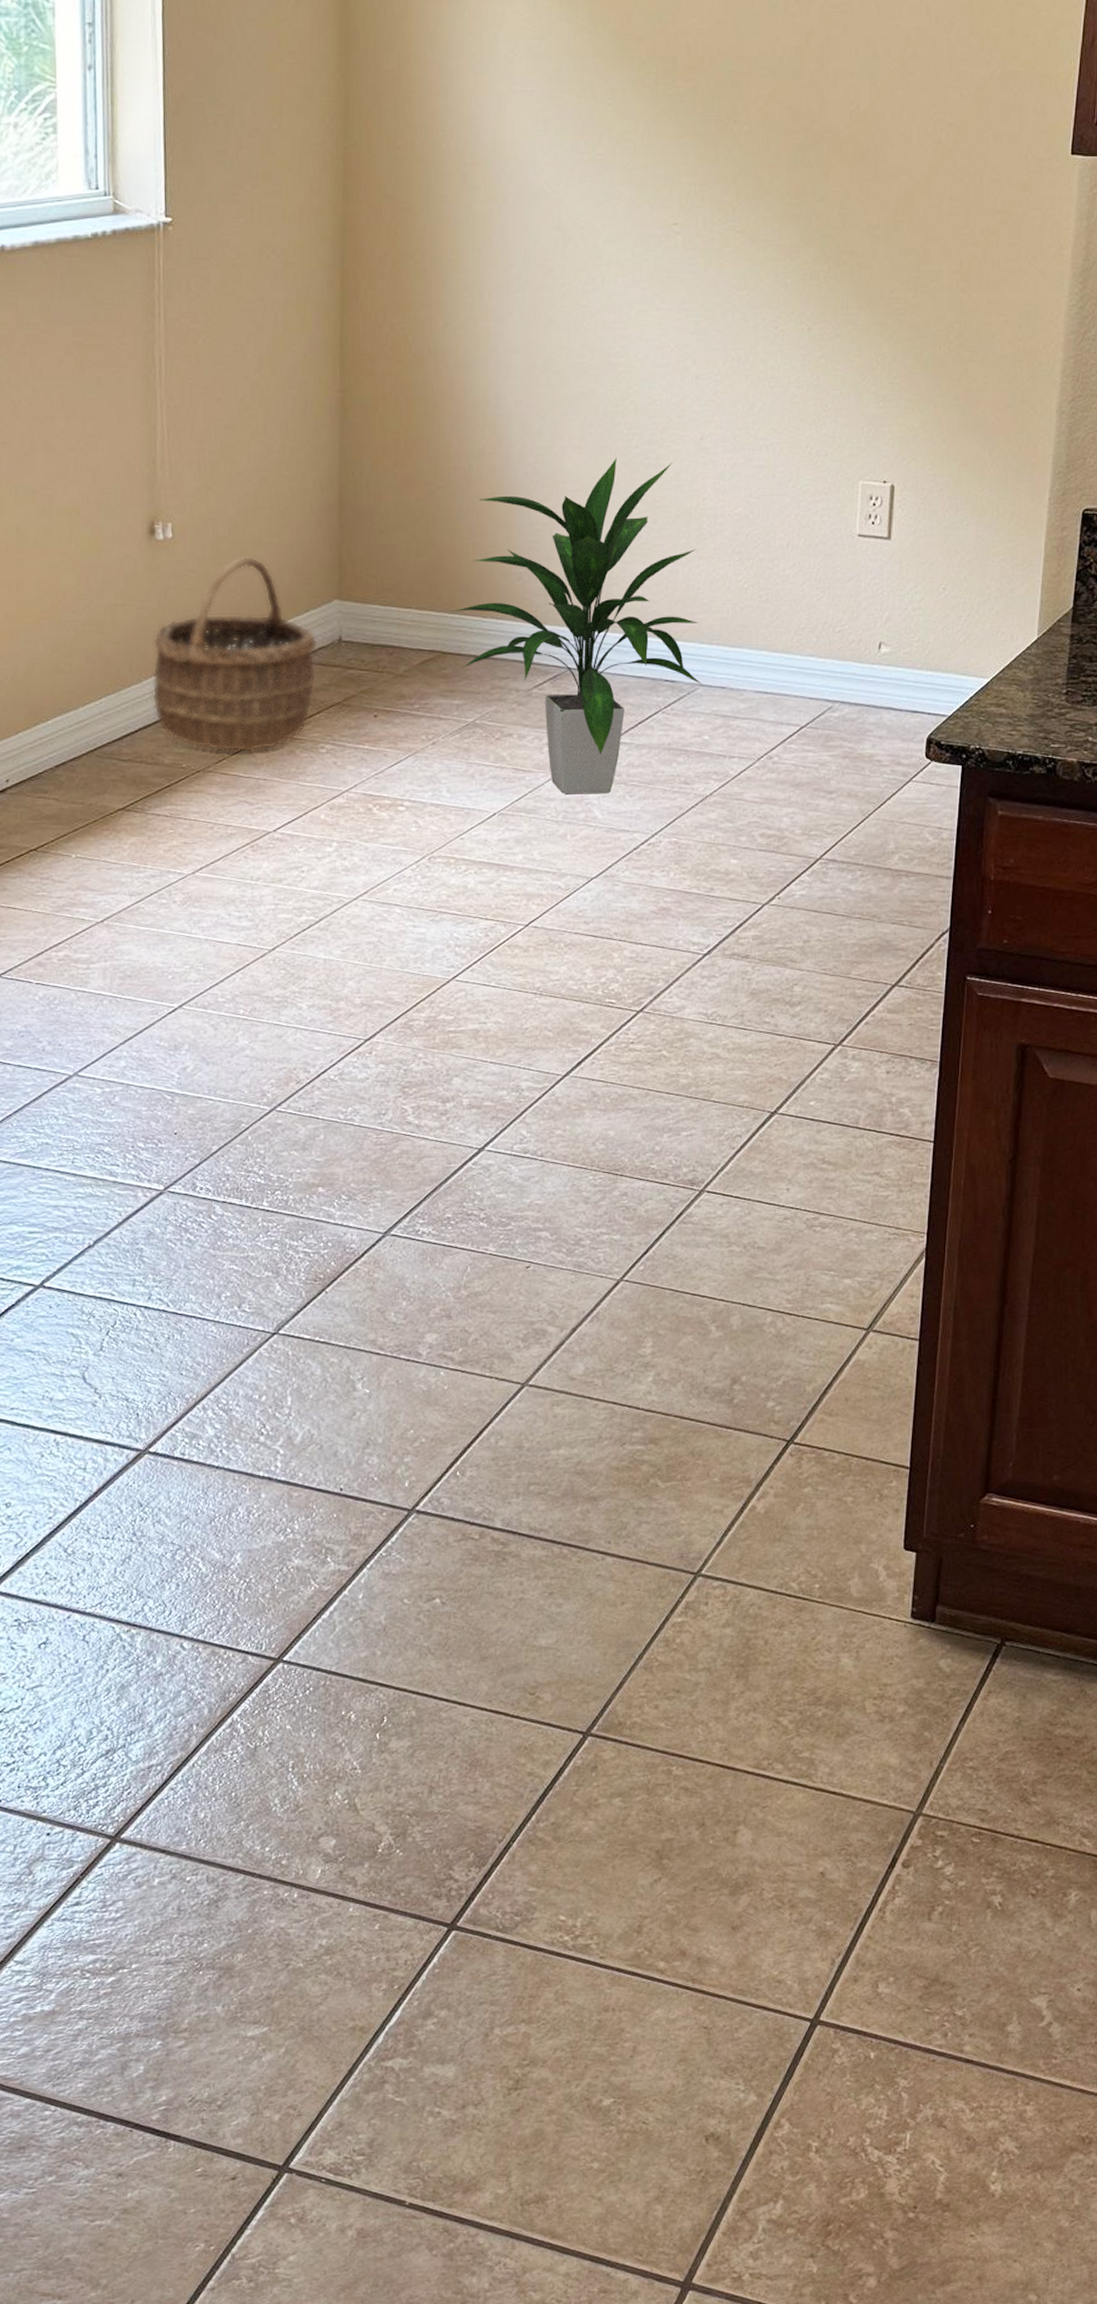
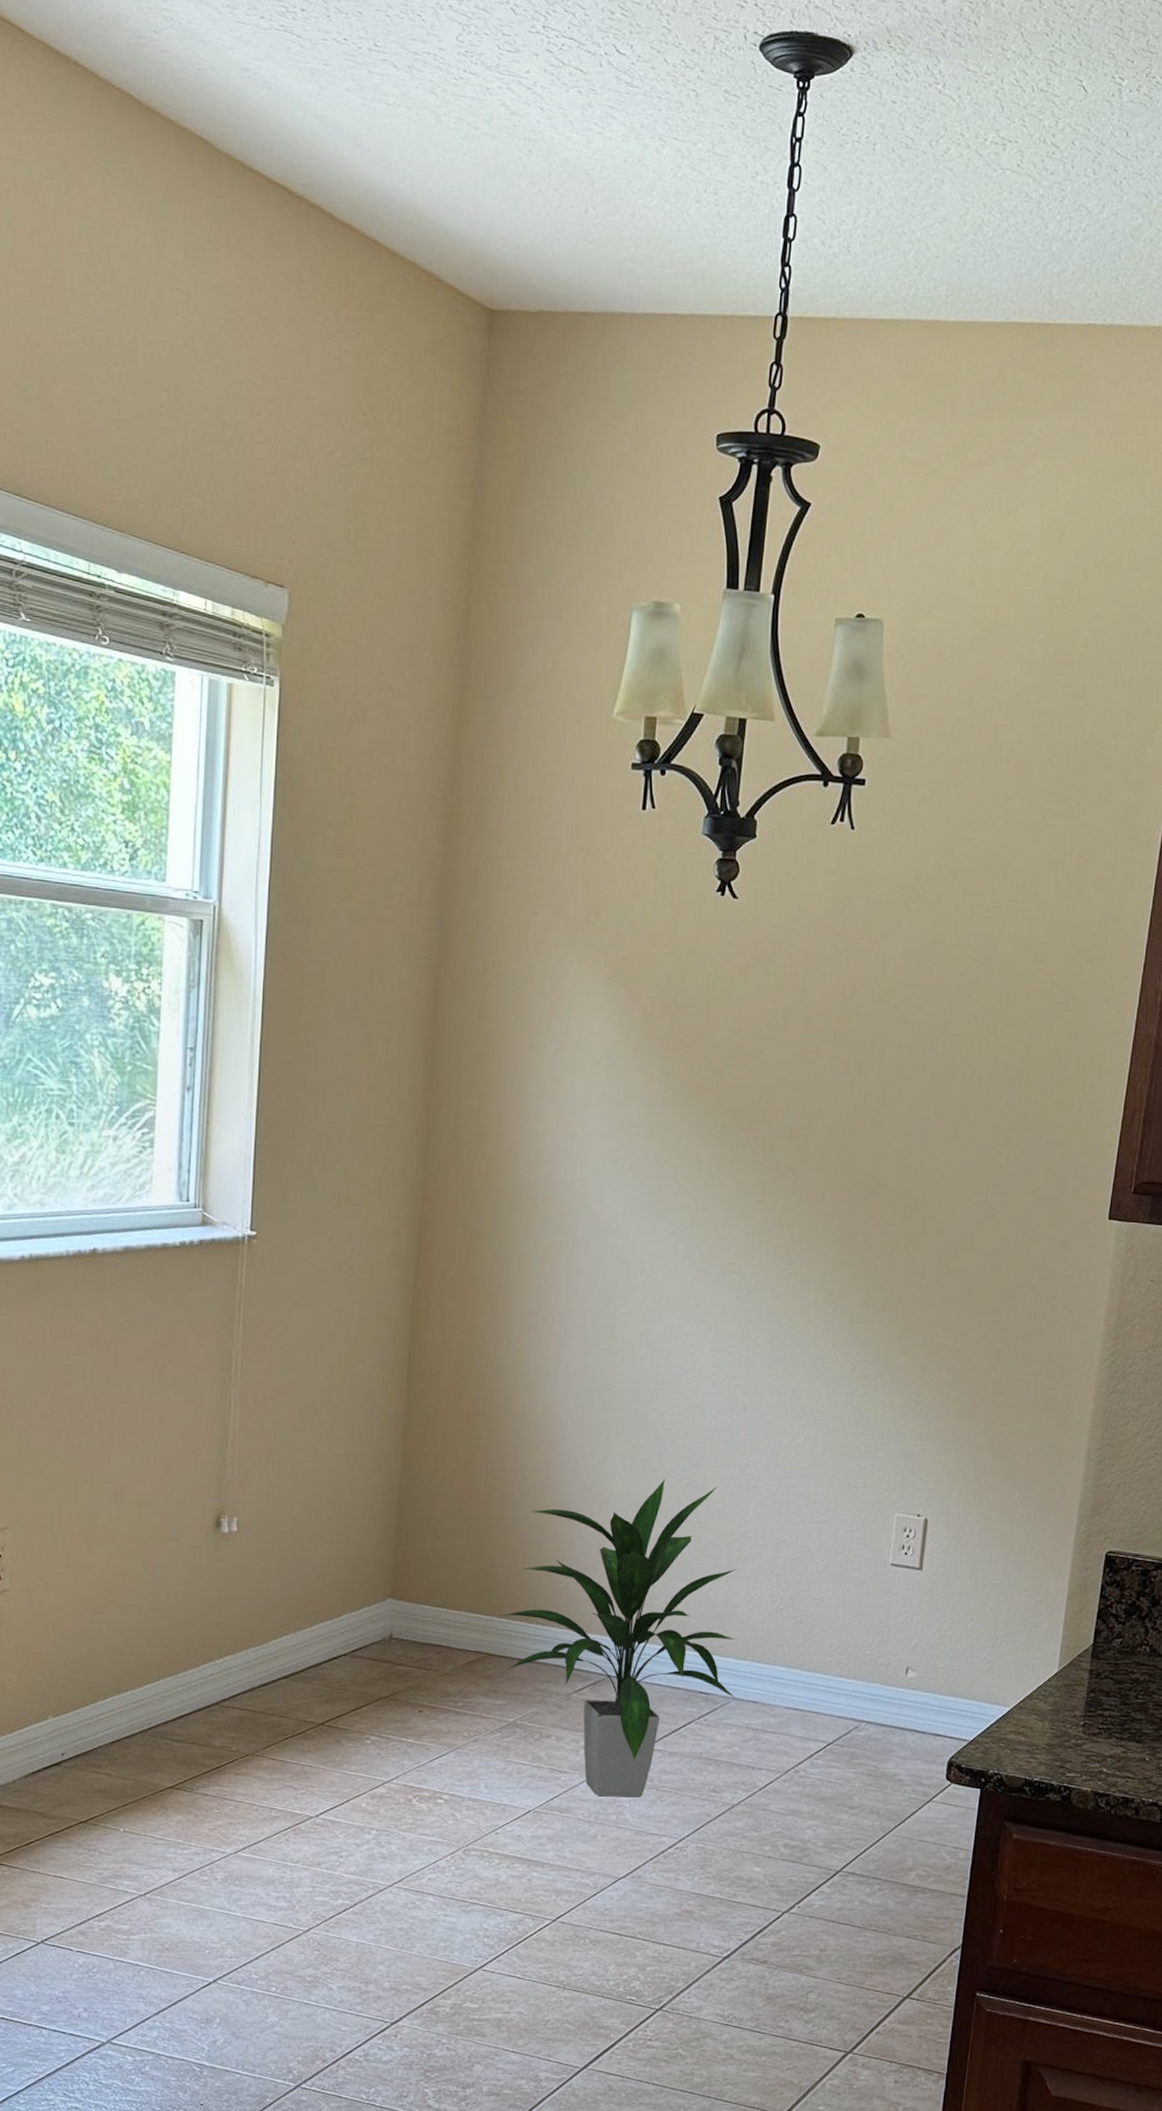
wicker basket: present [152,556,319,752] -> none [207,1552,370,1739]

